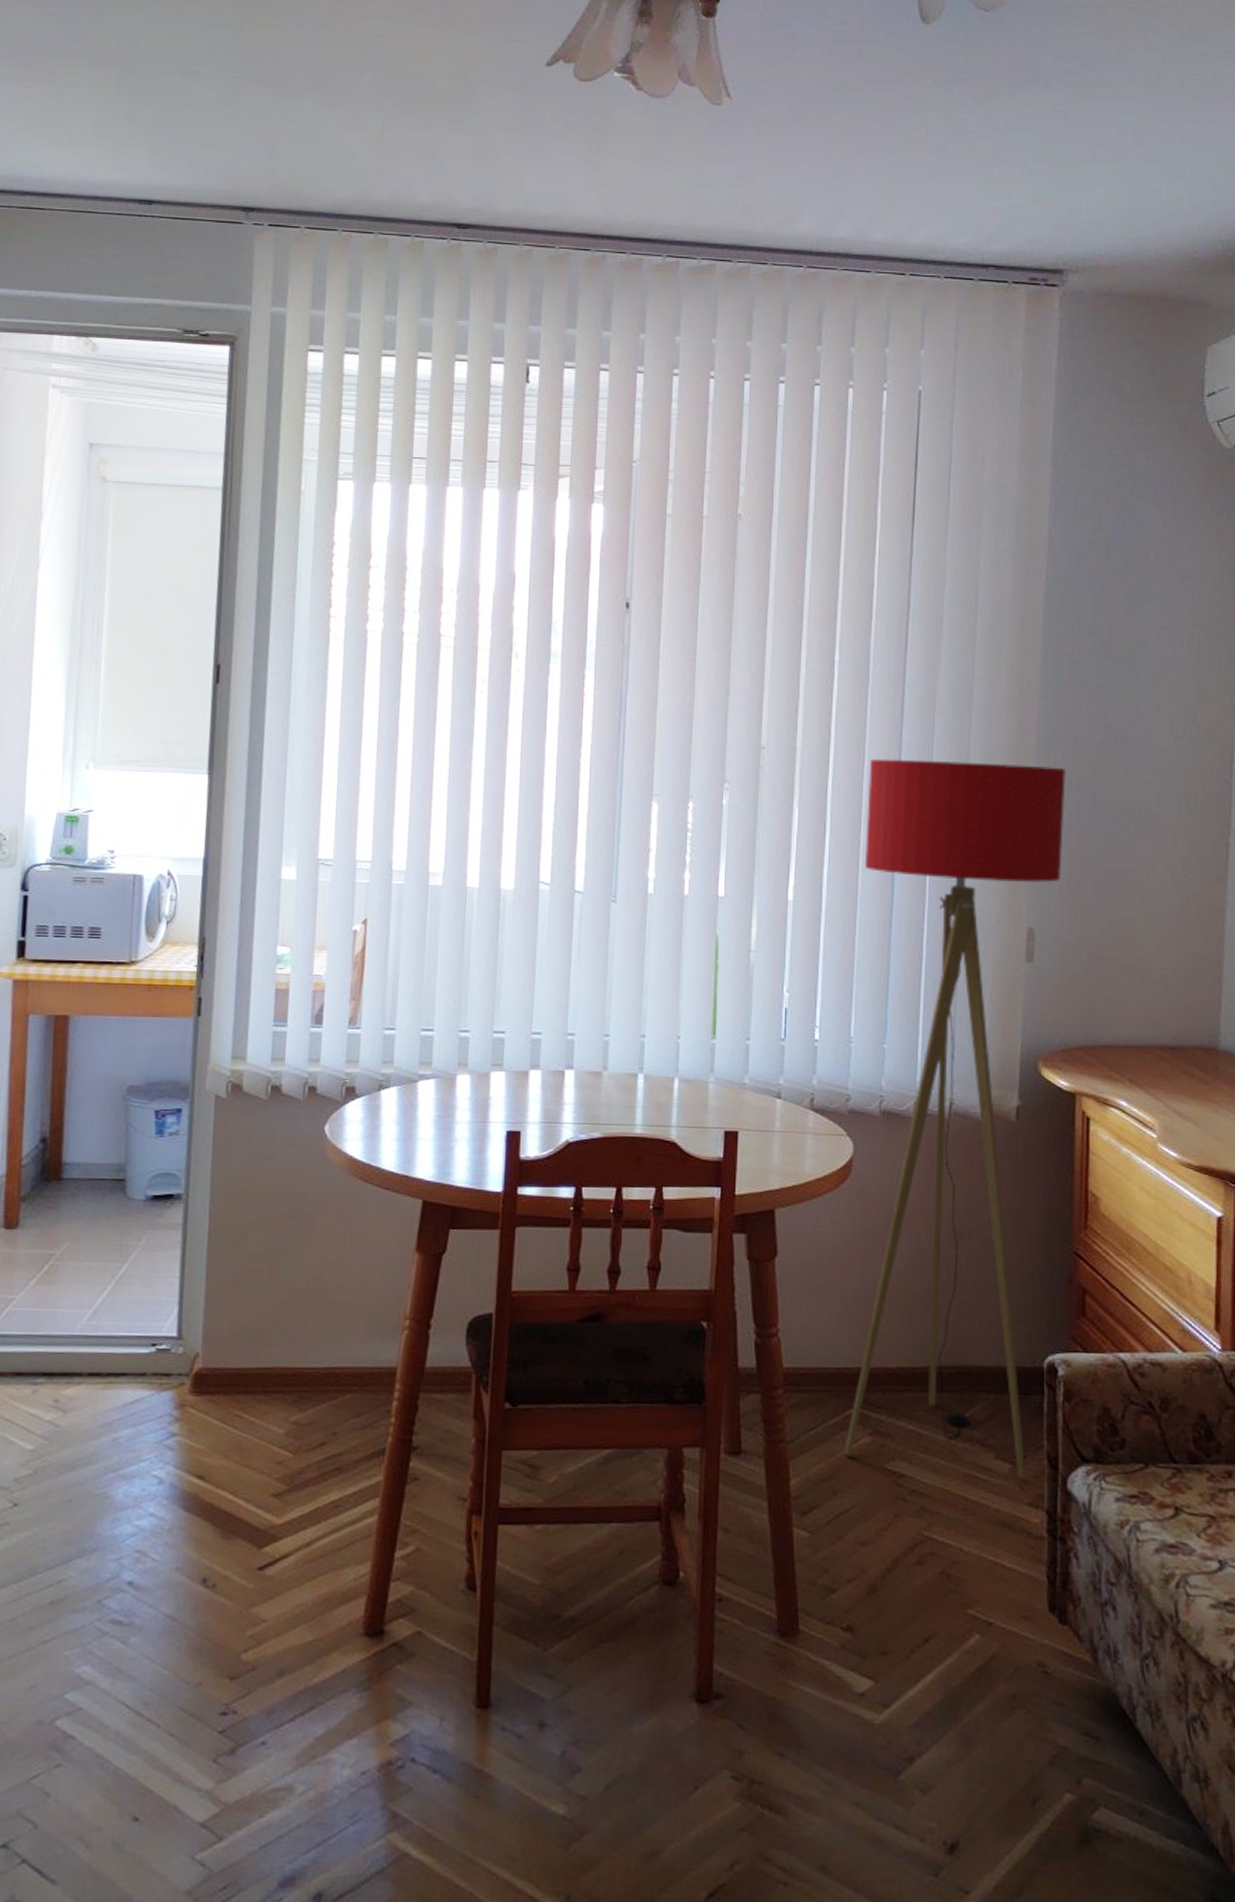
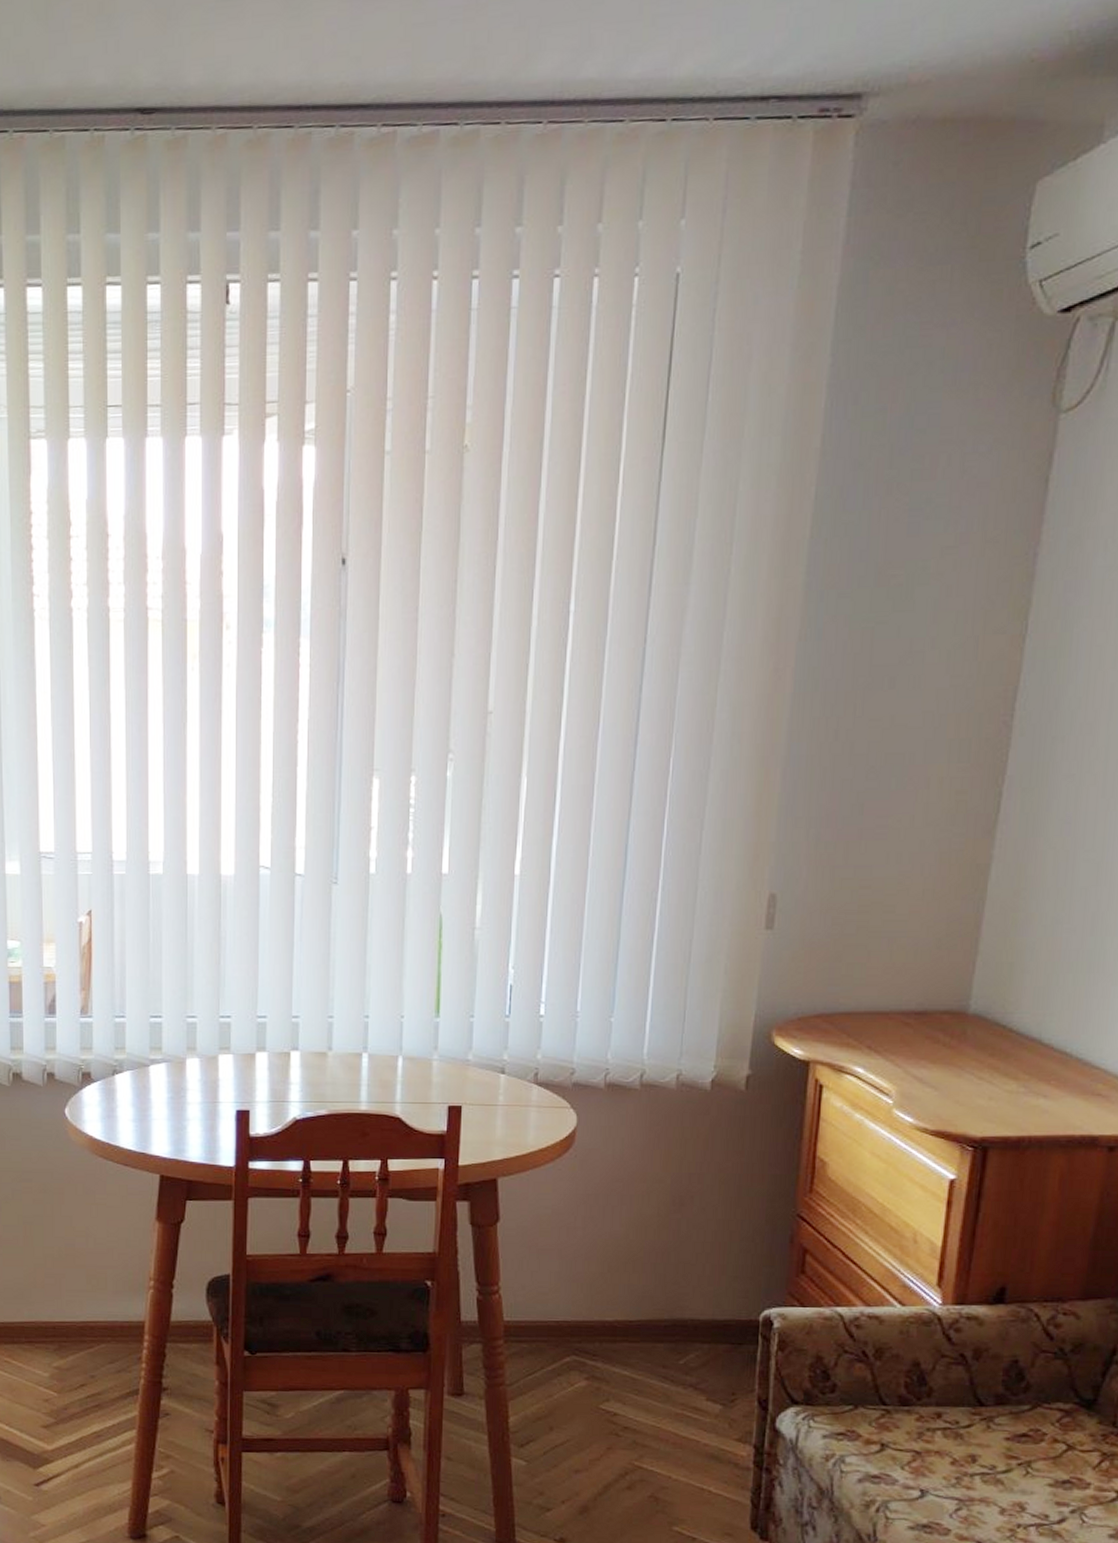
floor lamp: present [844,758,1066,1478] -> none [561,715,822,1418]

